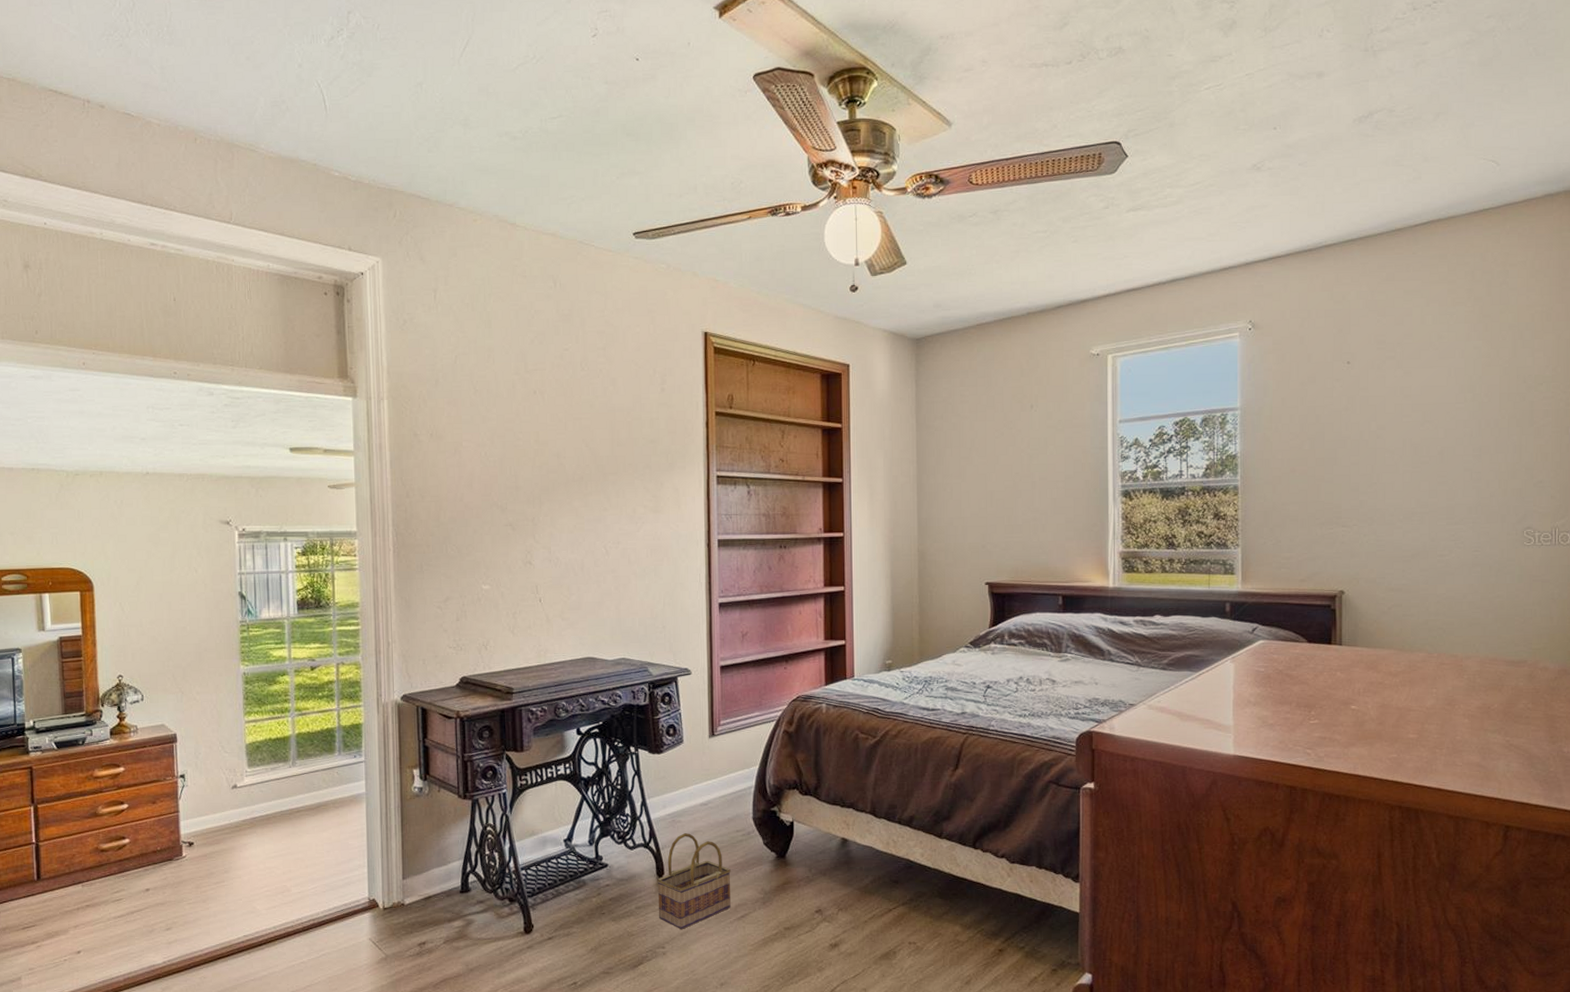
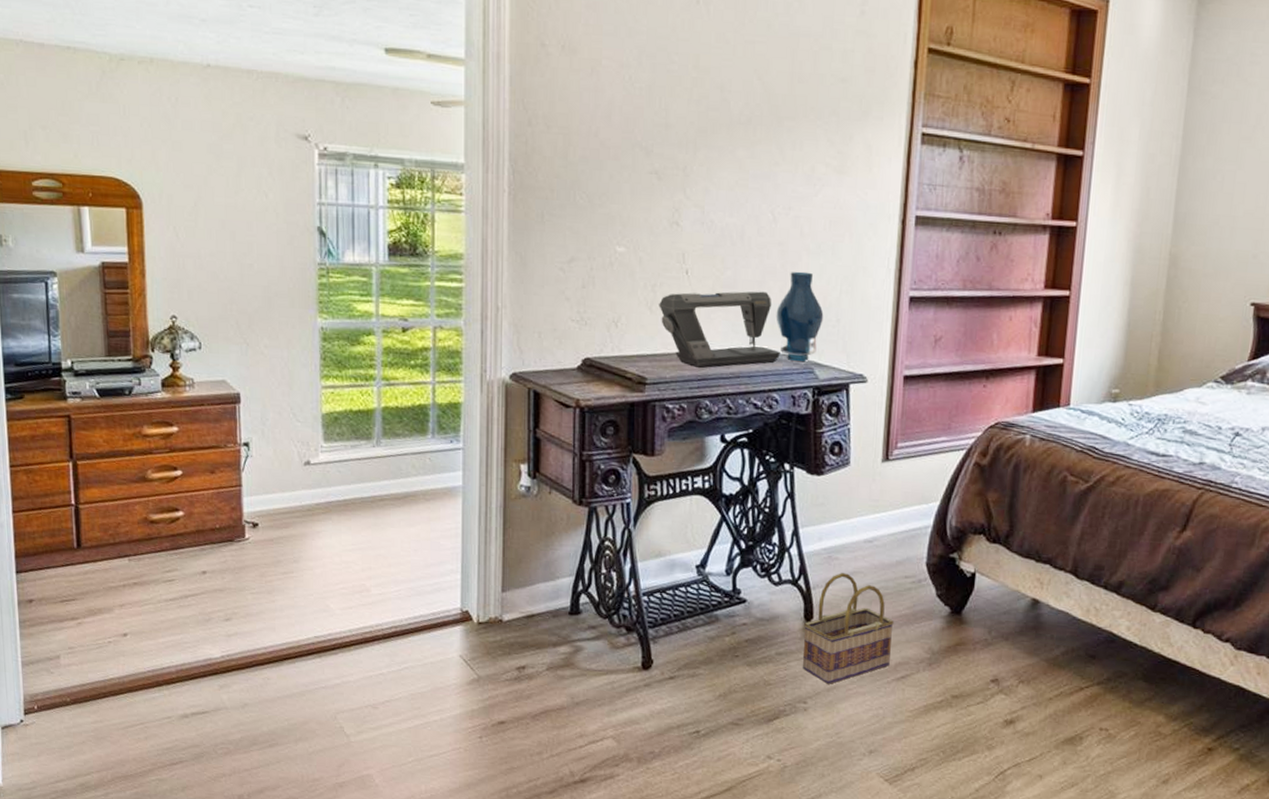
sewing machine: none [519,610,620,677] -> present [659,291,780,369]
vase: none [614,591,652,663] -> present [776,271,824,362]

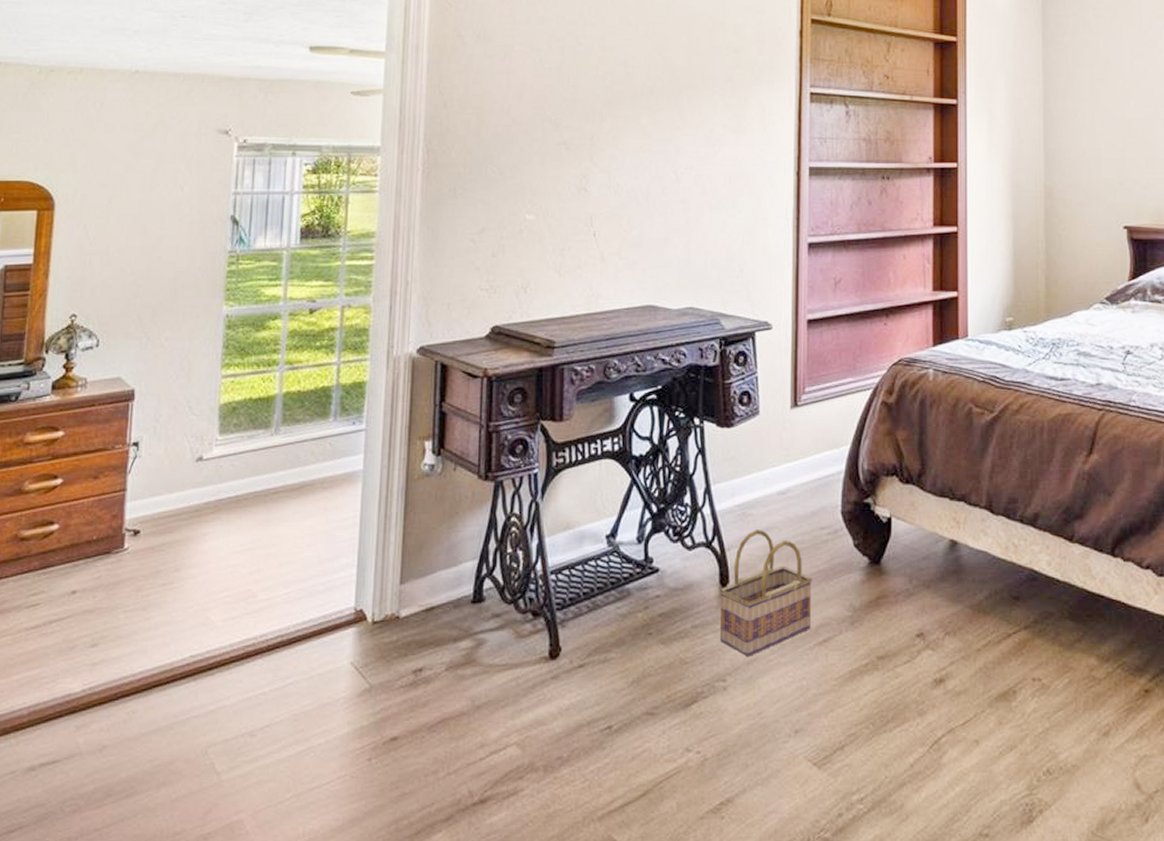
sewing machine: present [659,291,780,369] -> none [567,248,687,328]
vase: present [776,271,824,362] -> none [681,226,727,314]

